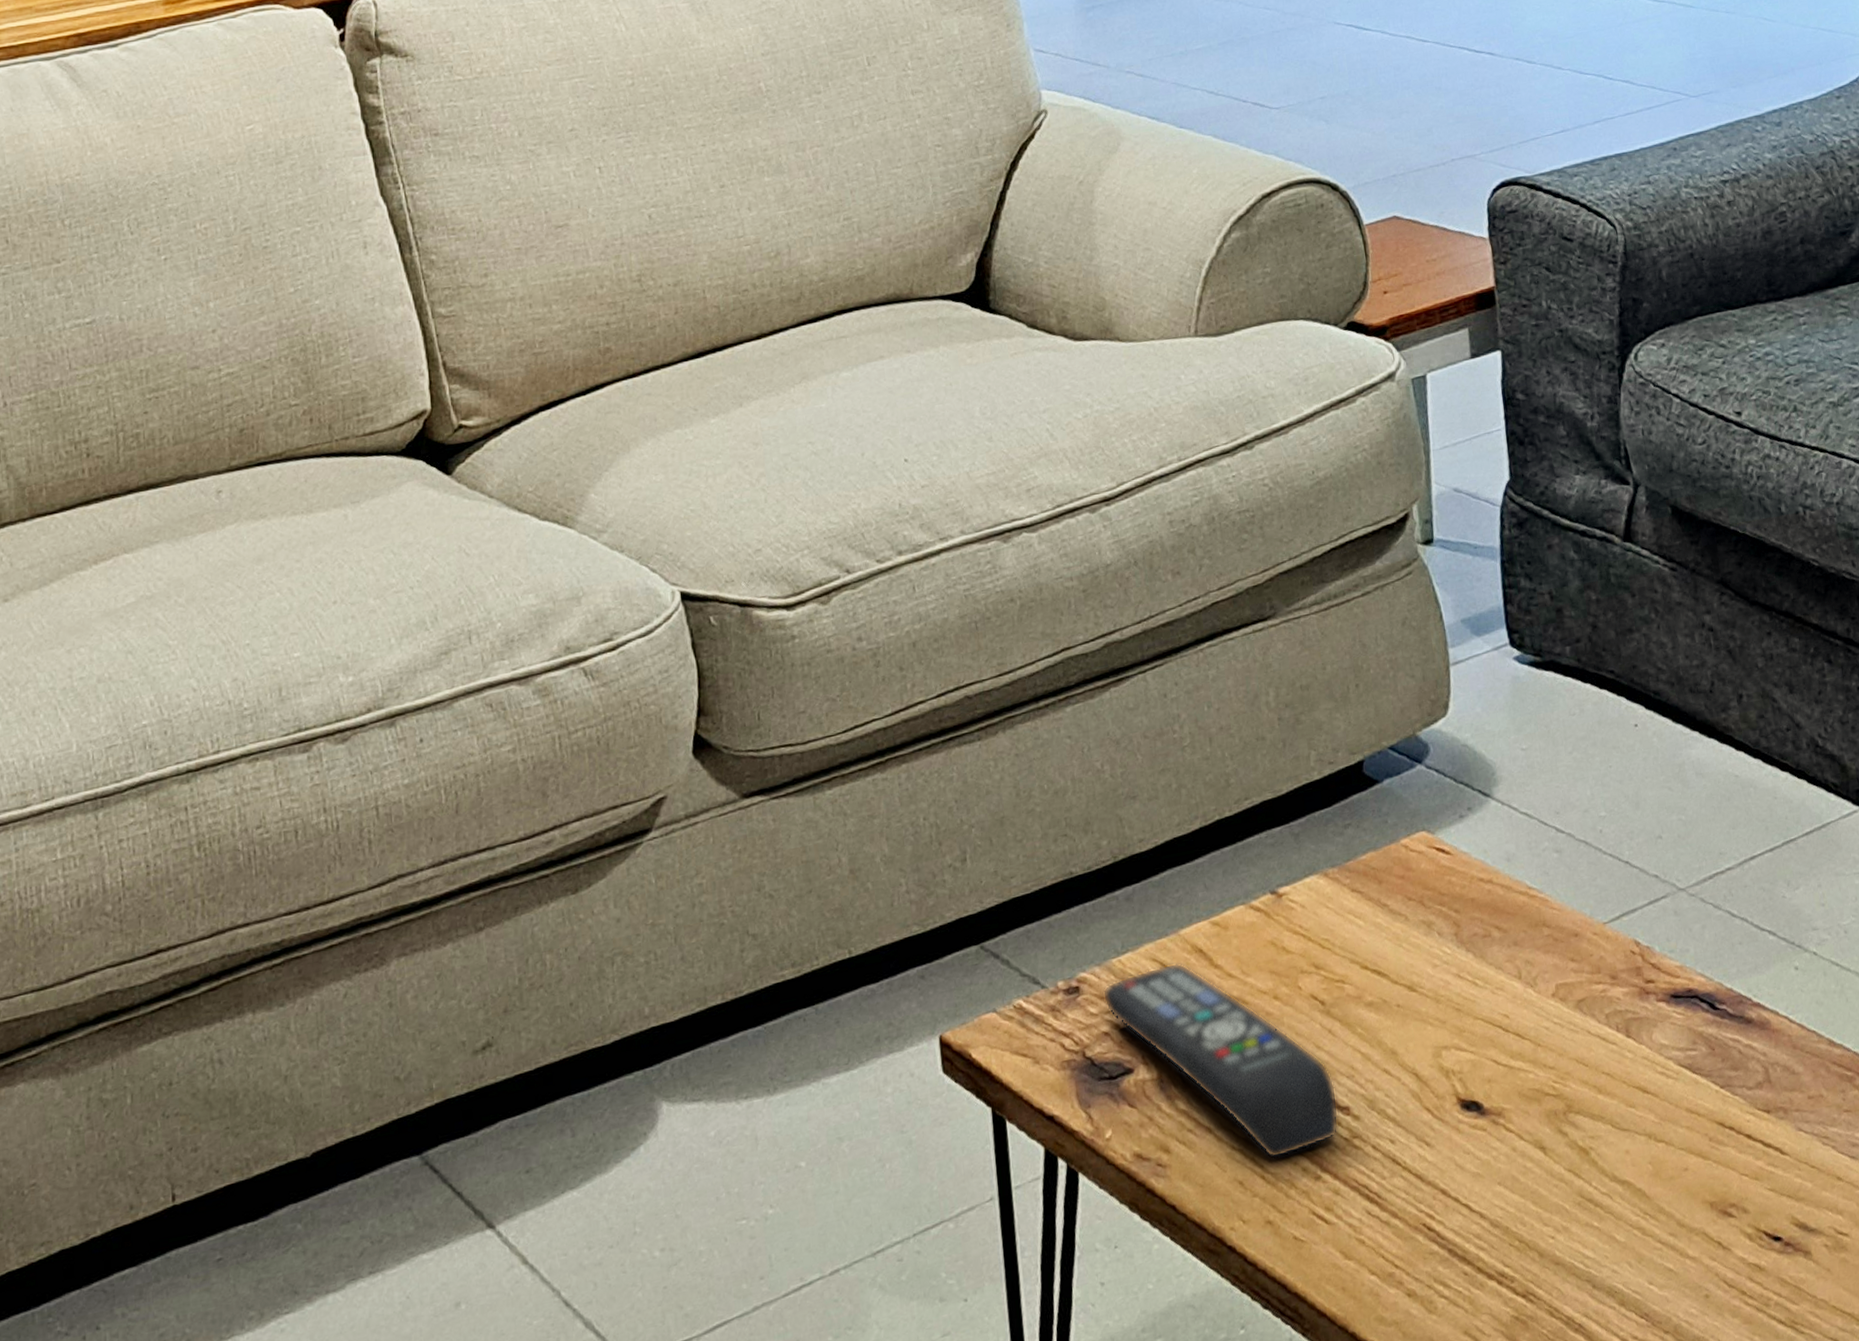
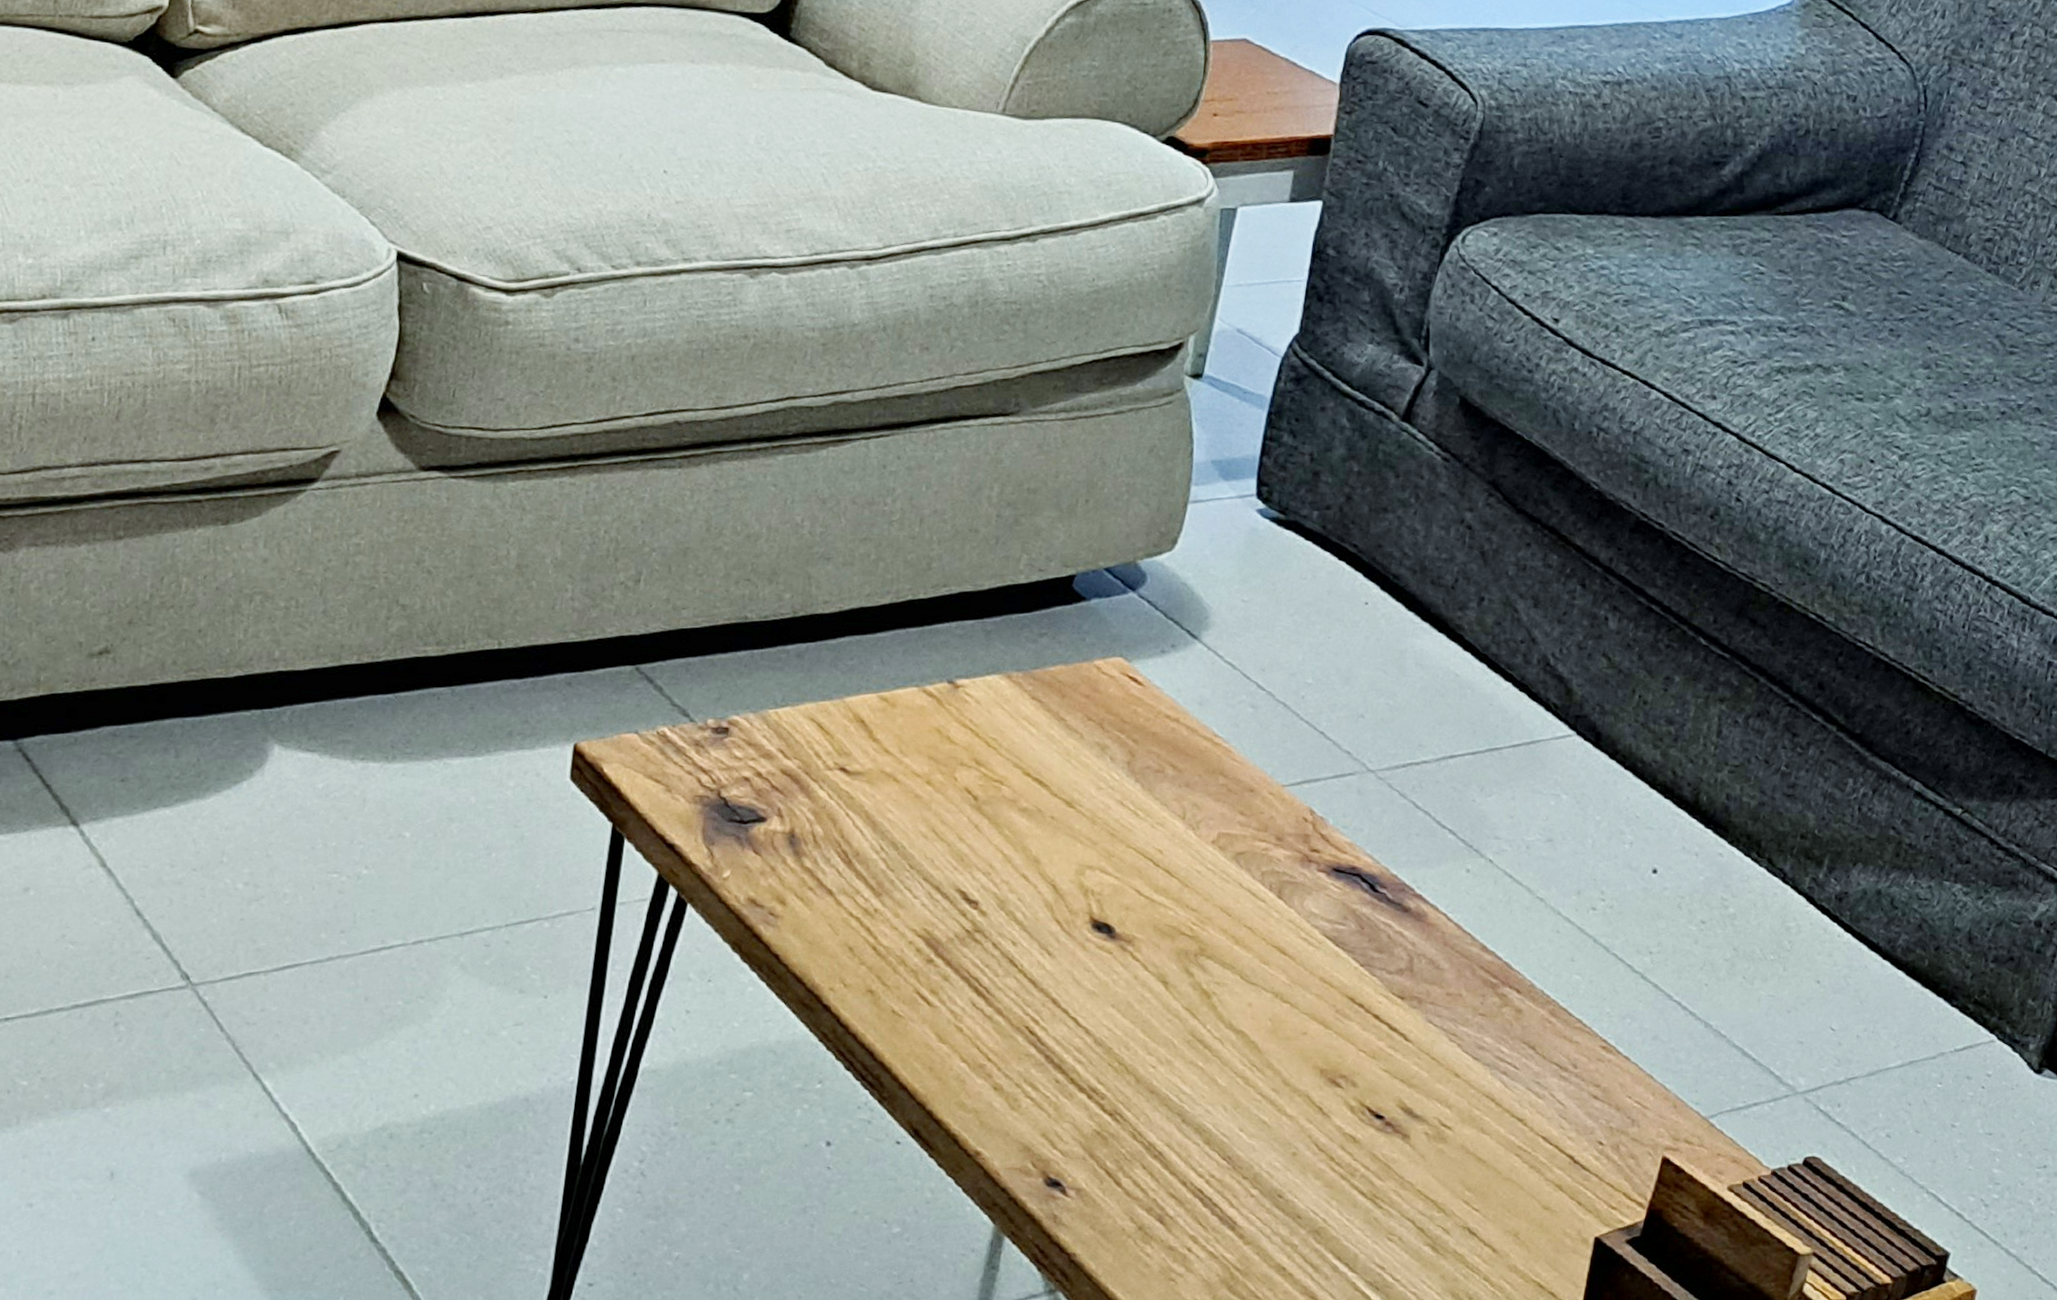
remote control: present [1102,962,1339,1159] -> none [750,726,970,934]

